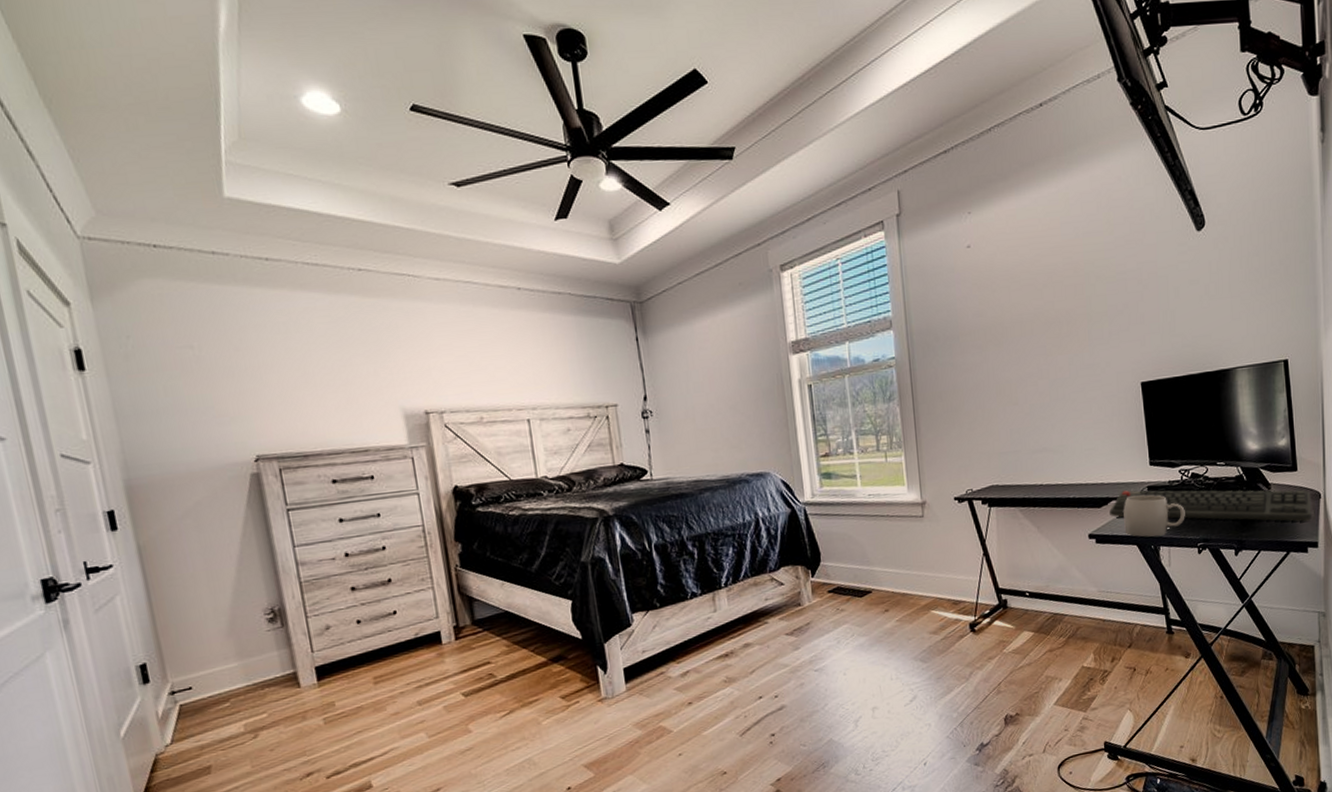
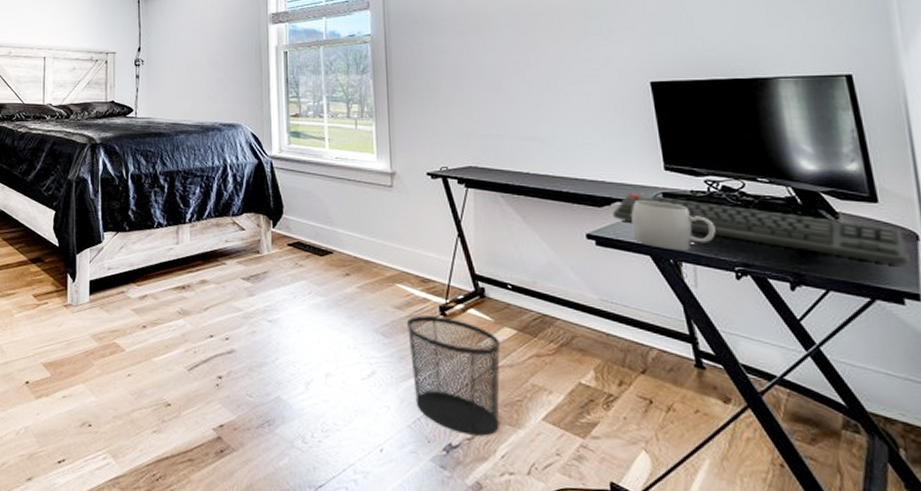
waste bin: none [941,633,1021,732] -> present [406,315,501,436]

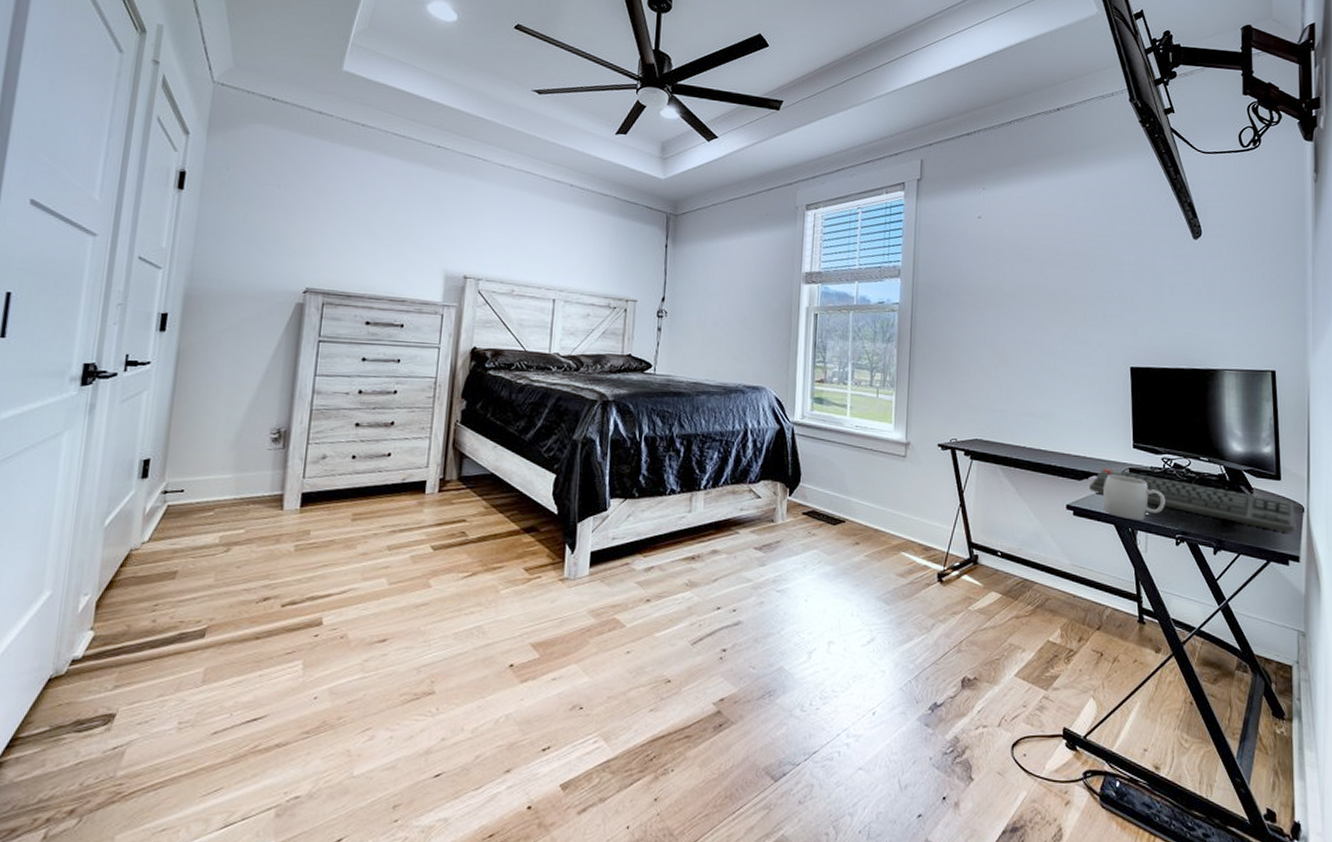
waste bin: present [406,315,501,436] -> none [907,582,987,694]

